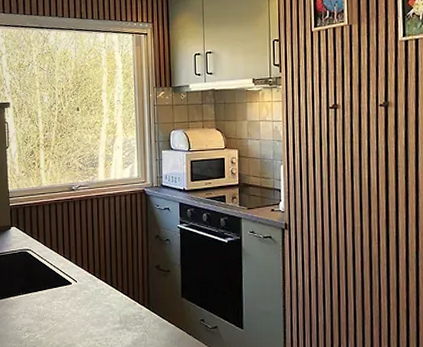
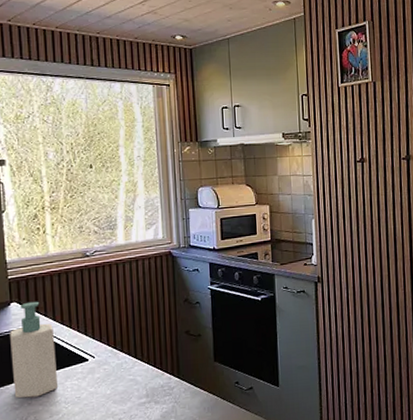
soap bottle: none [10,227,47,311] -> present [10,301,59,399]

